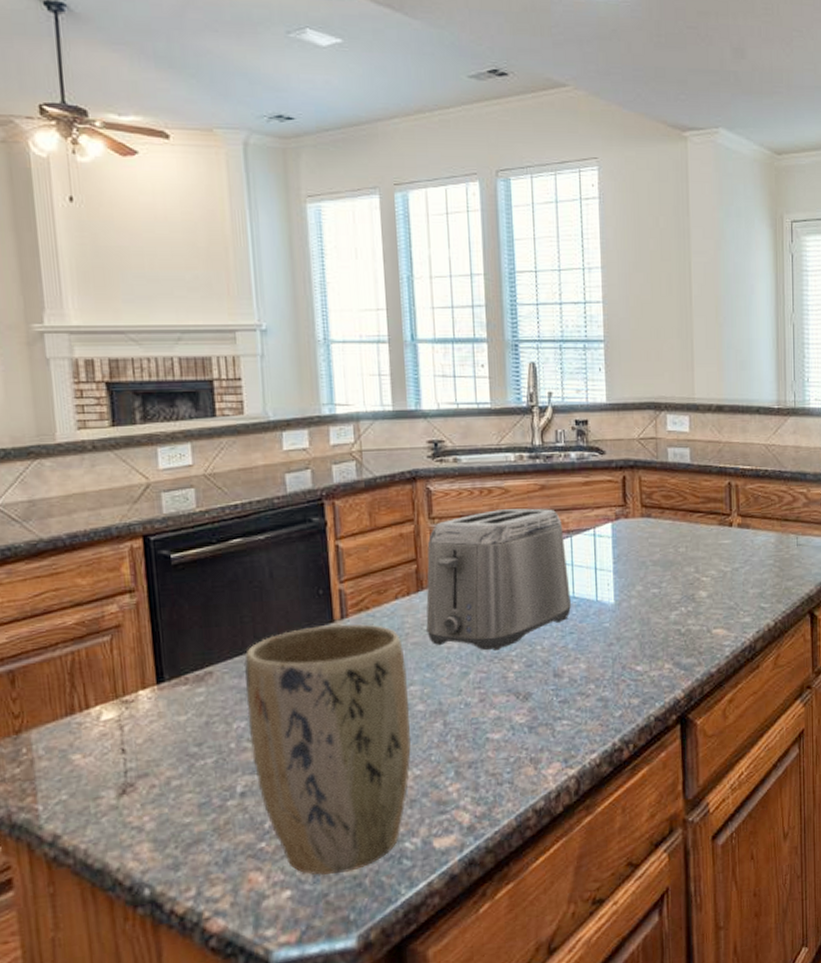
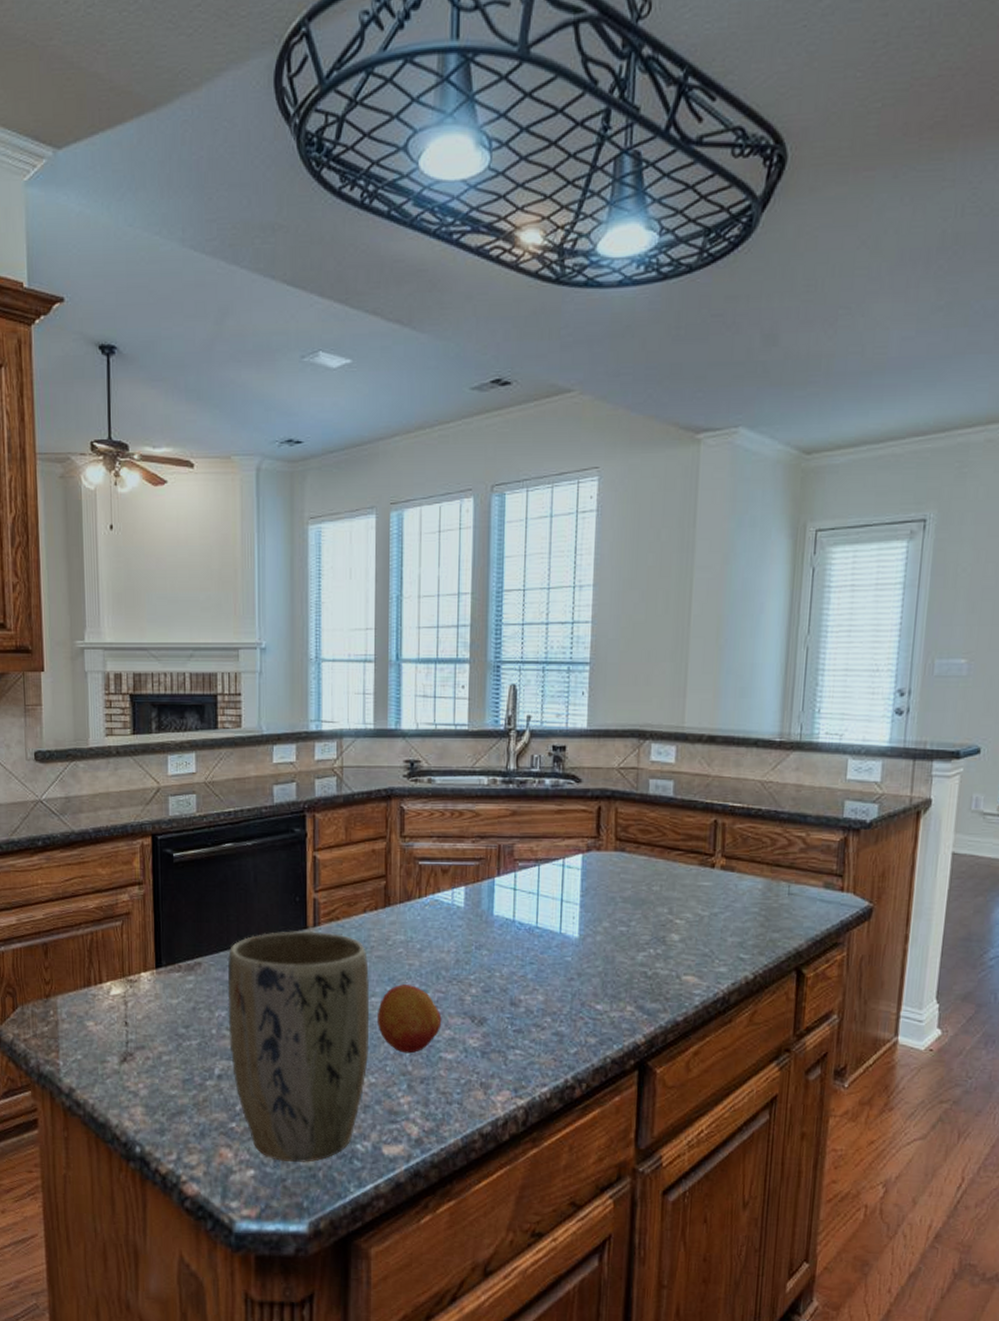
fruit: none [417,668,486,740] -> present [376,984,442,1054]
toaster: present [426,508,571,651] -> none [391,833,534,972]

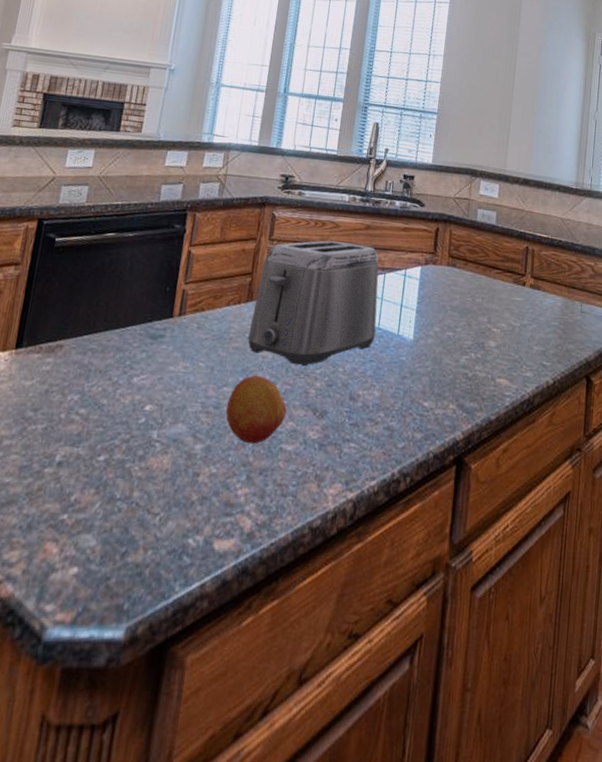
plant pot: present [227,930,370,1162] -> none [75,318,225,559]
toaster: none [391,833,534,972] -> present [248,240,380,366]

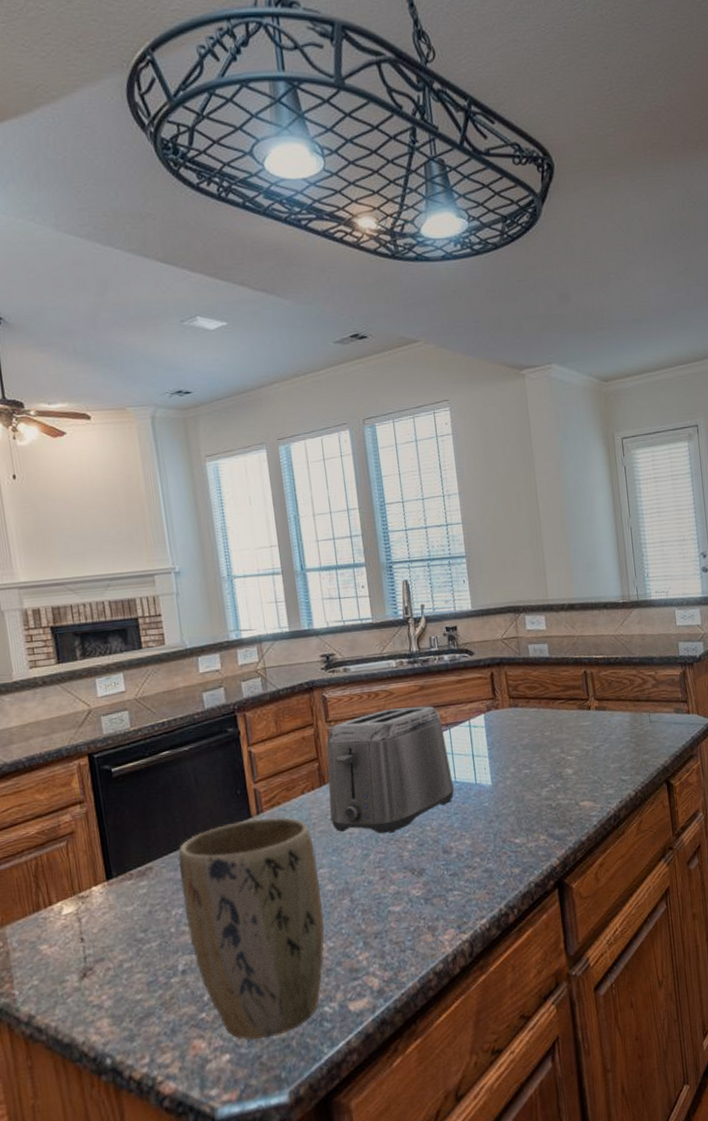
plant pot: none [75,318,225,559] -> present [177,817,325,1040]
fruit: present [225,375,287,444] -> none [327,851,386,914]

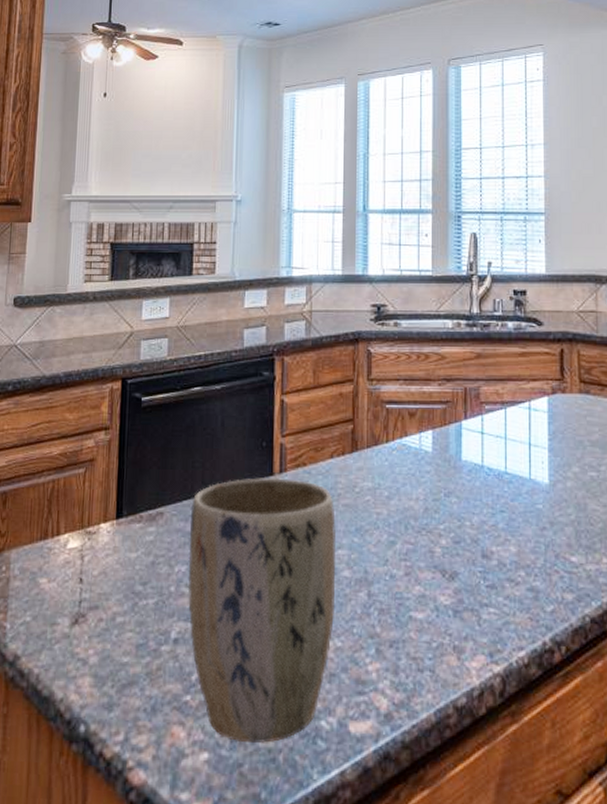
toaster: present [326,706,454,834] -> none [358,375,503,521]

